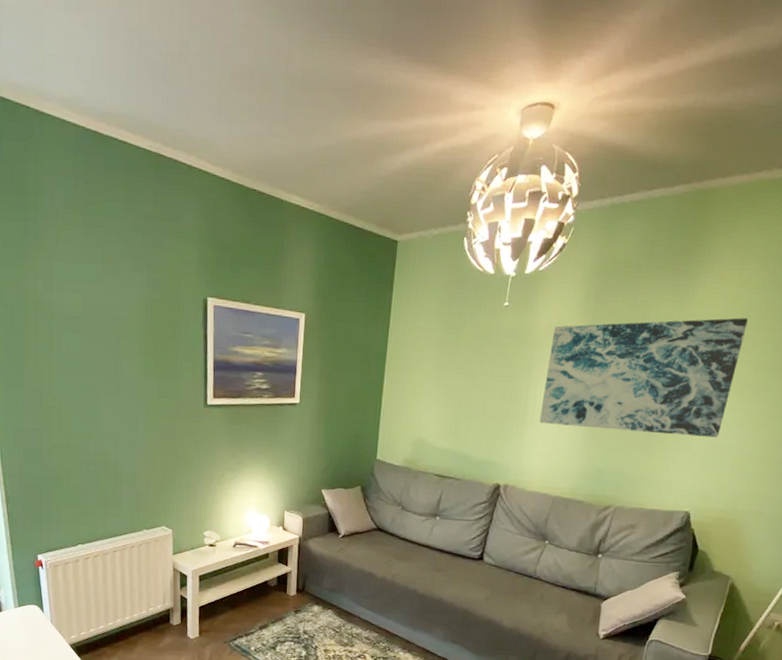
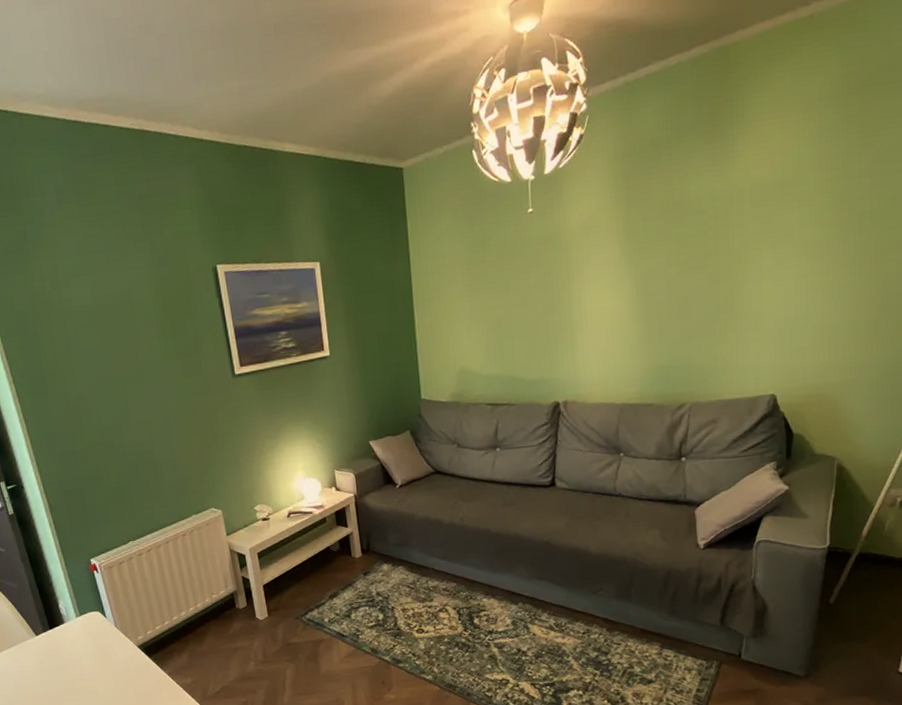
wall art: present [539,318,748,438] -> none [587,173,801,329]

